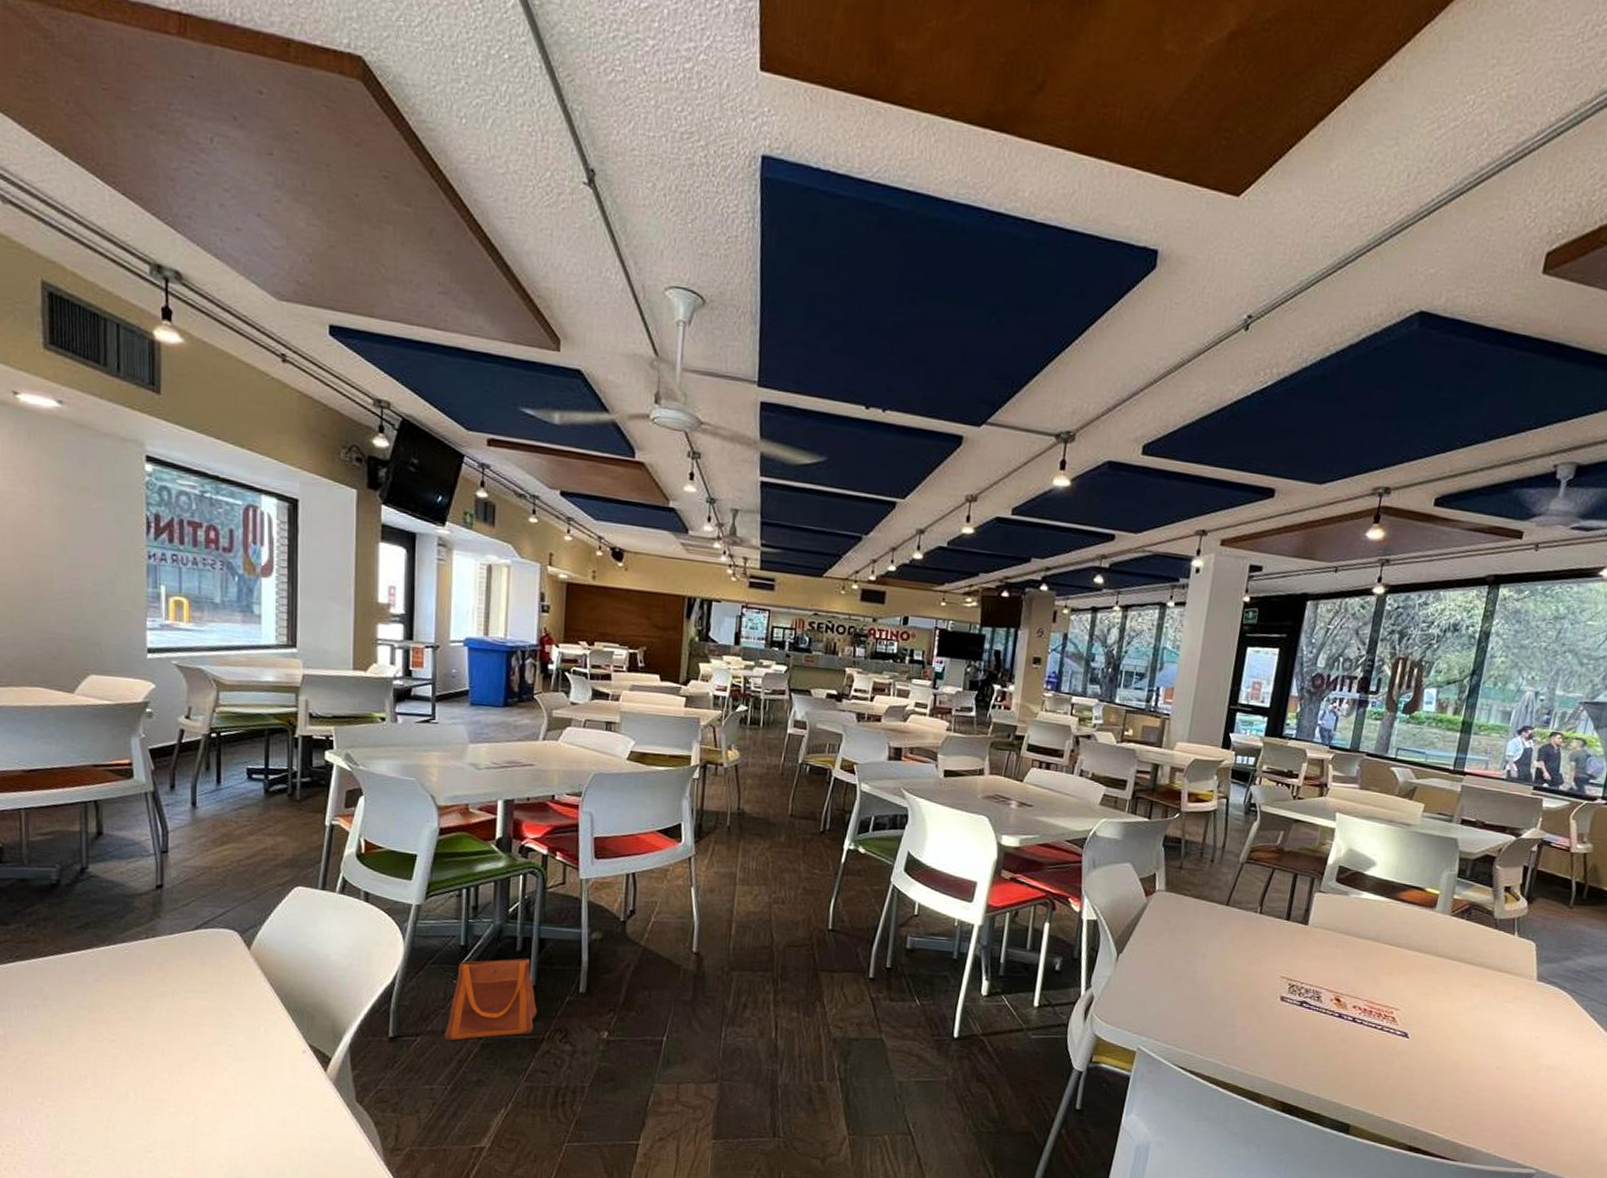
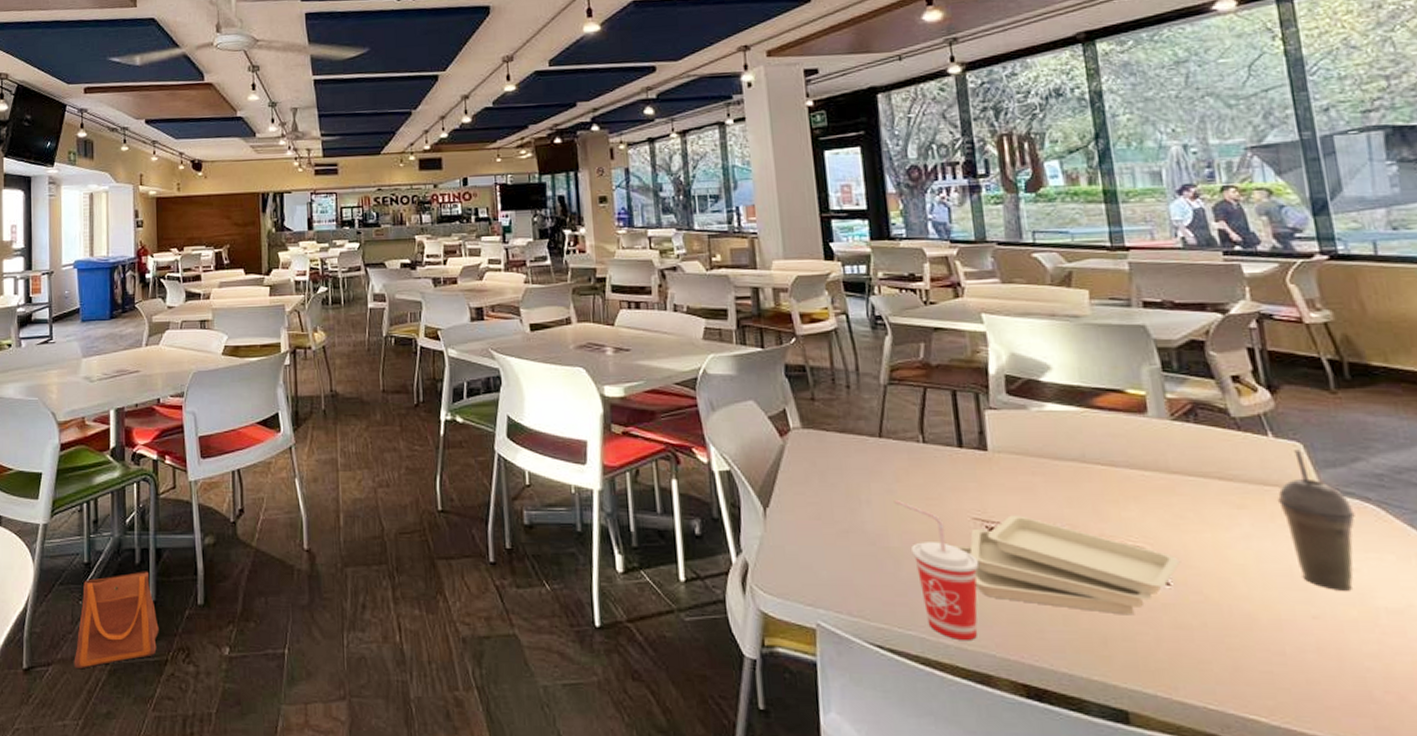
beverage cup: none [1223,956,1276,1068] -> present [894,499,980,640]
tray: none [1259,977,1423,1058] -> present [952,515,1181,616]
beverage cup: none [1501,947,1552,1051] -> present [1277,449,1355,591]

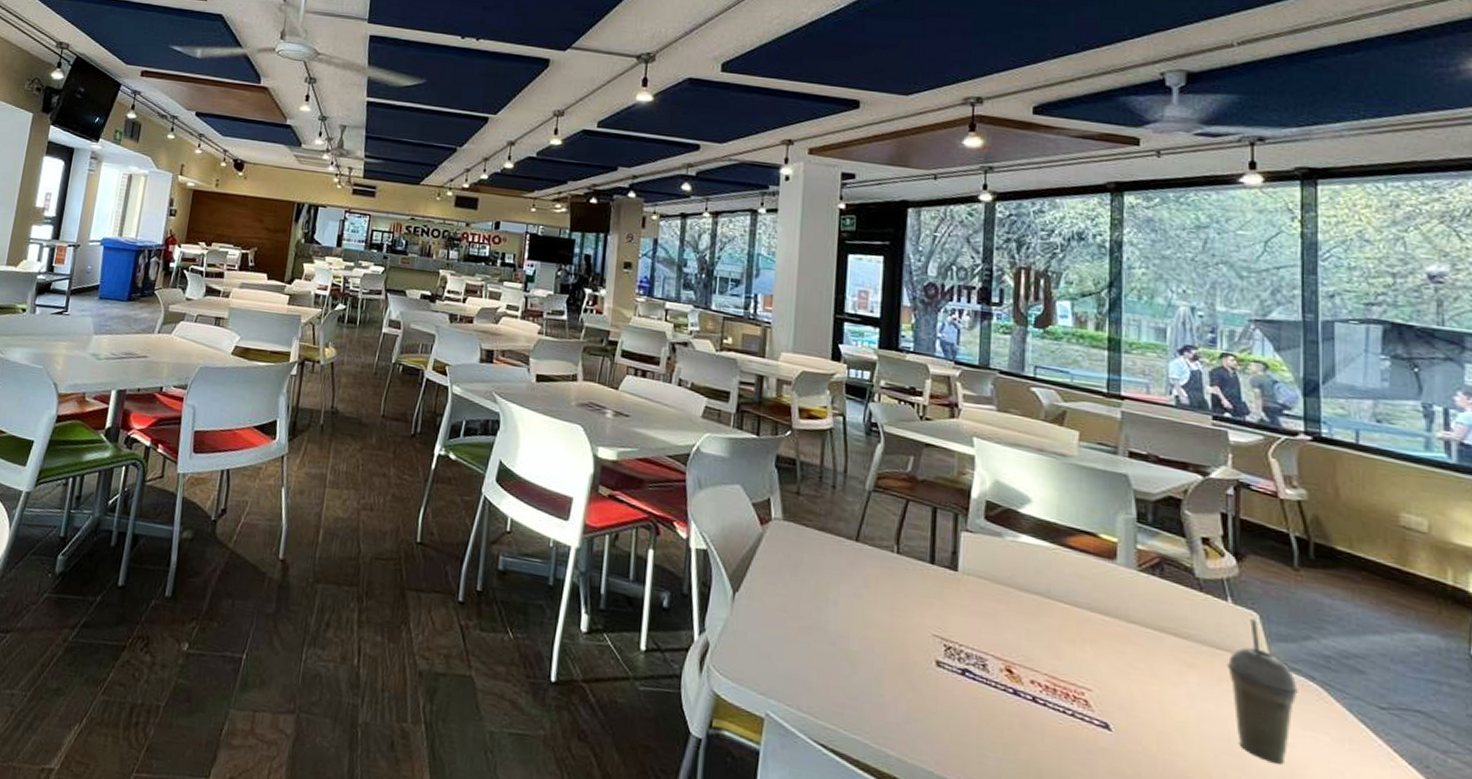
shopping bag: present [74,571,159,669] -> none [32,553,123,642]
beverage cup: present [894,499,980,640] -> none [859,603,932,754]
tray: present [952,515,1181,616] -> none [909,637,1126,755]

